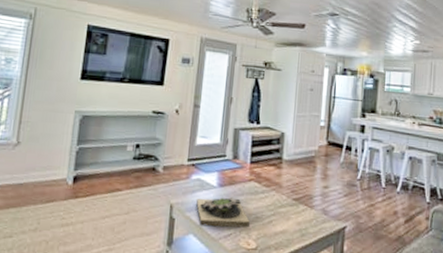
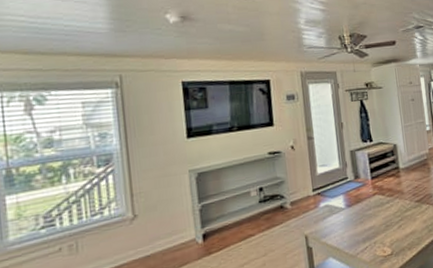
succulent planter: present [196,197,250,228] -> none [329,214,382,248]

